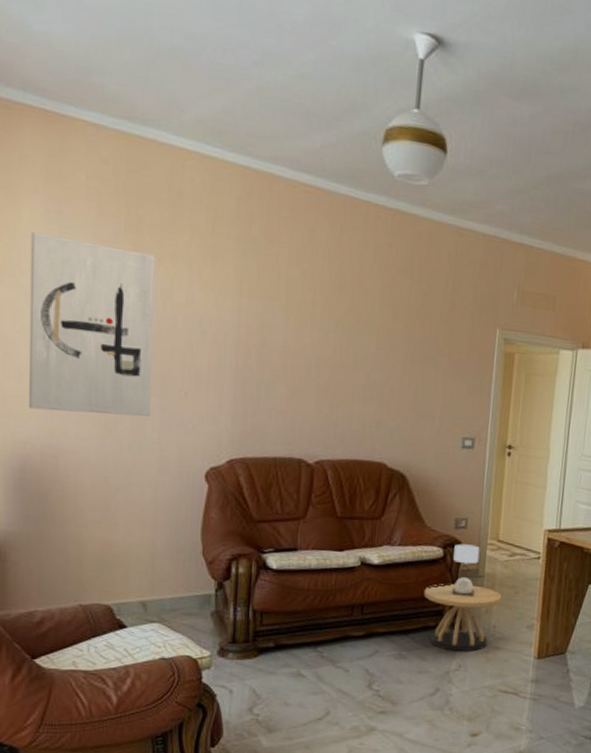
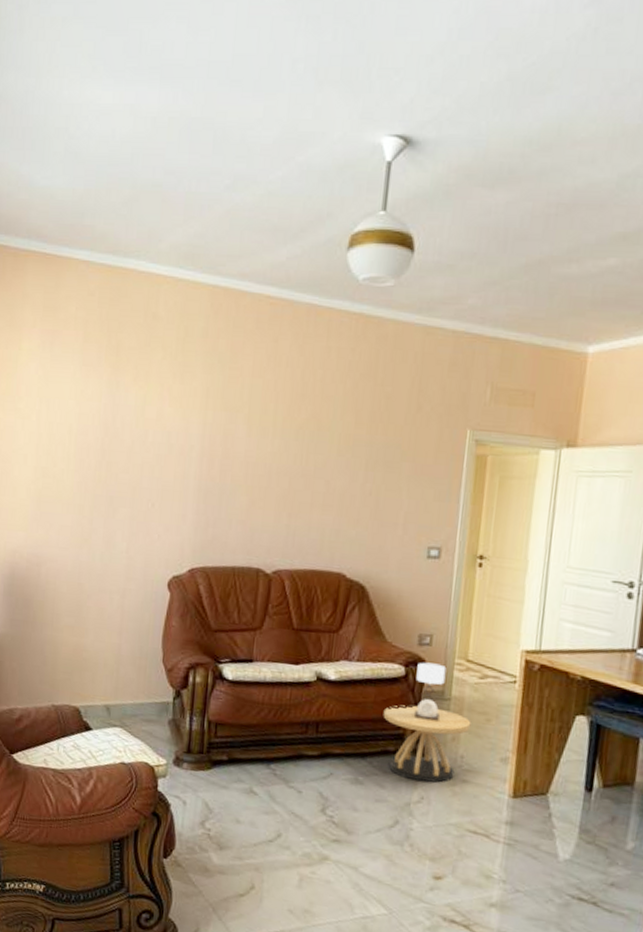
wall art: present [28,232,155,417] -> none [20,361,131,527]

